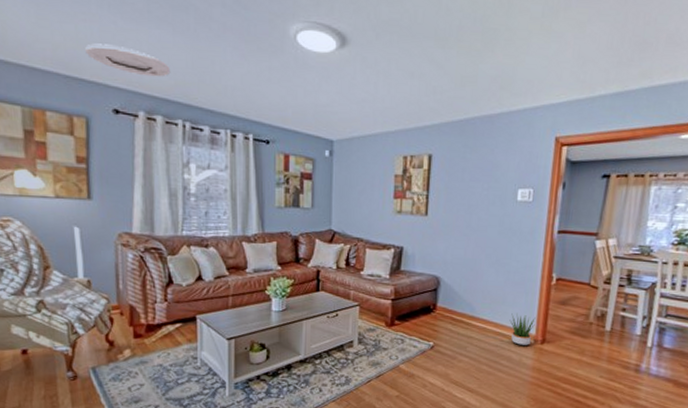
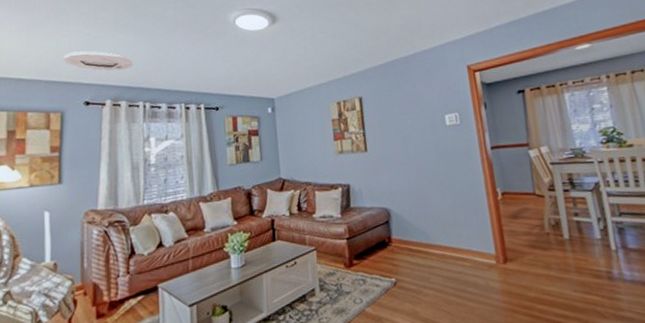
potted plant: present [509,313,536,345] -> none [466,235,493,268]

